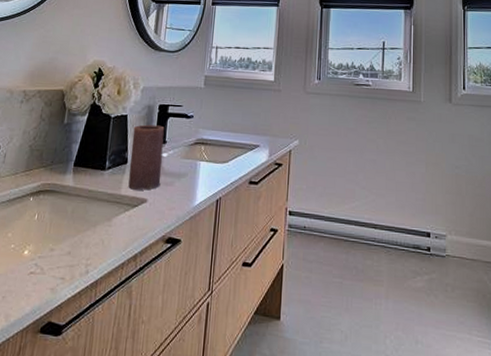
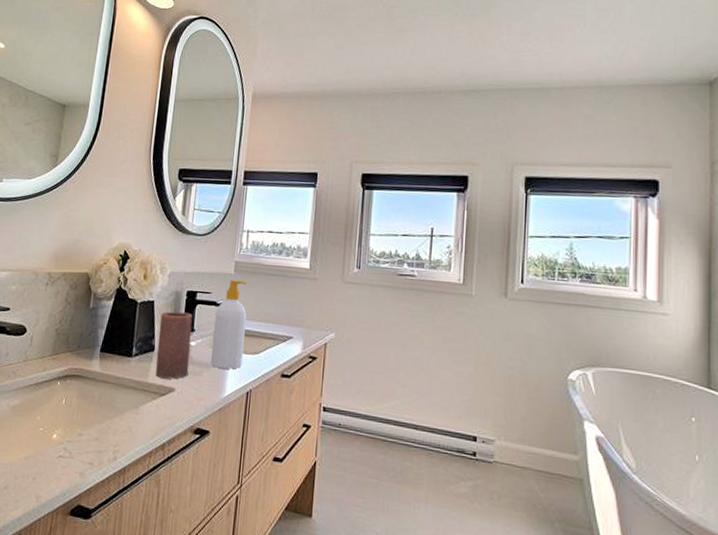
soap bottle: none [181,93,216,178] -> present [210,280,247,369]

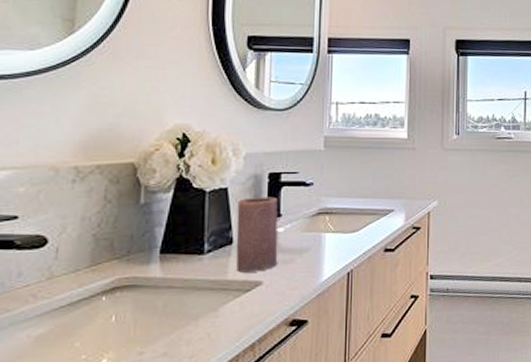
soap bottle: present [210,280,247,369] -> none [303,157,341,252]

